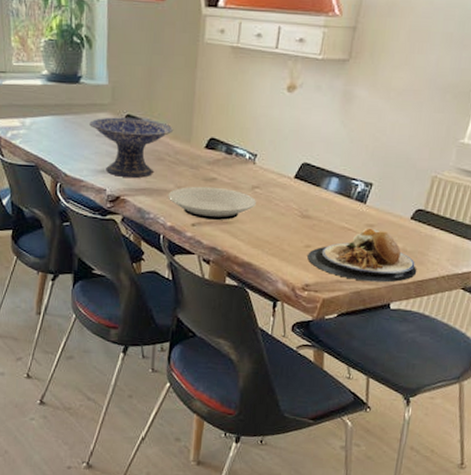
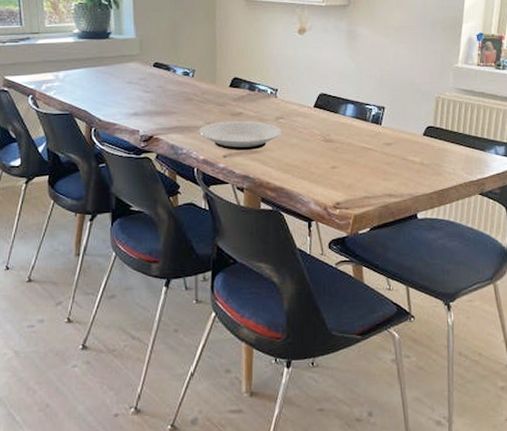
decorative bowl: present [89,117,174,178] -> none [120,65,200,118]
plate: present [307,228,417,283] -> none [335,146,437,195]

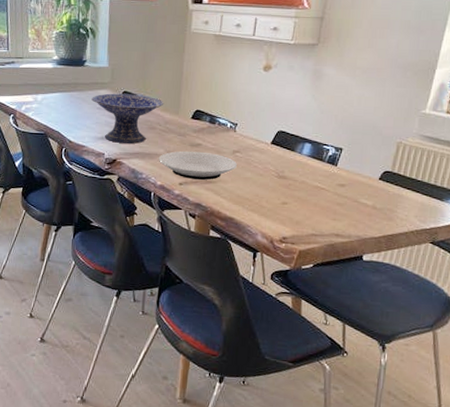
decorative bowl: none [120,65,200,118] -> present [92,93,164,144]

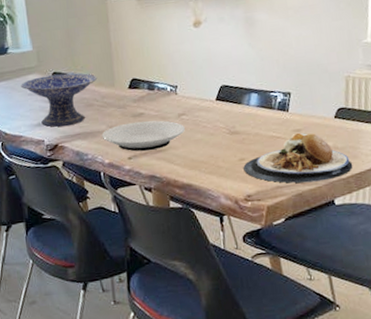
plate: none [284,187,387,237] -> present [243,132,353,183]

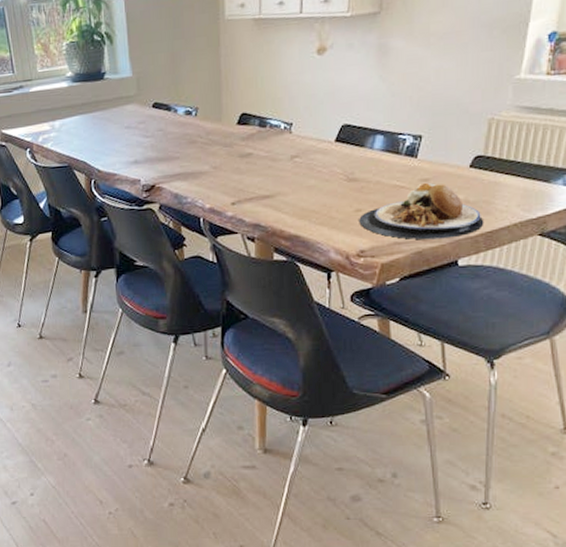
decorative bowl: present [21,73,98,127] -> none [117,104,203,165]
plate: present [101,120,185,152] -> none [203,162,297,196]

